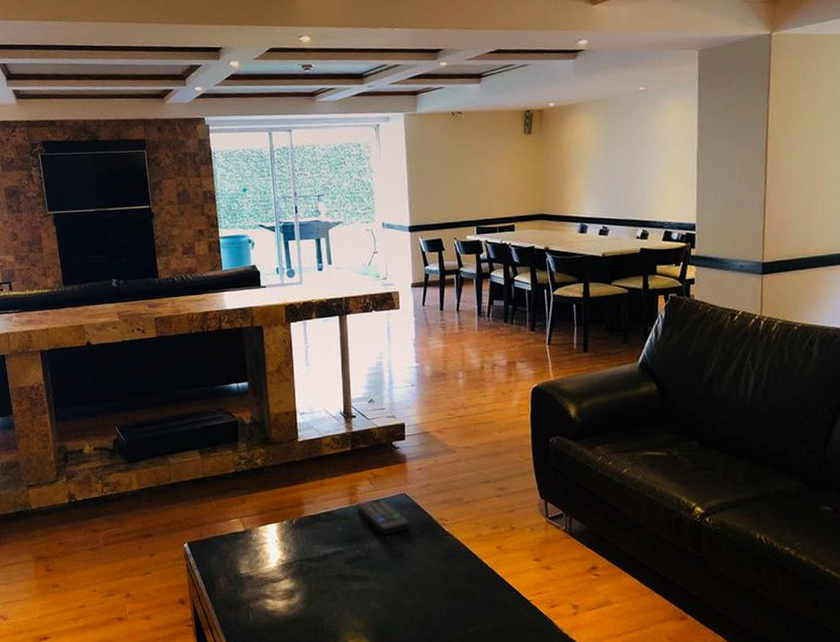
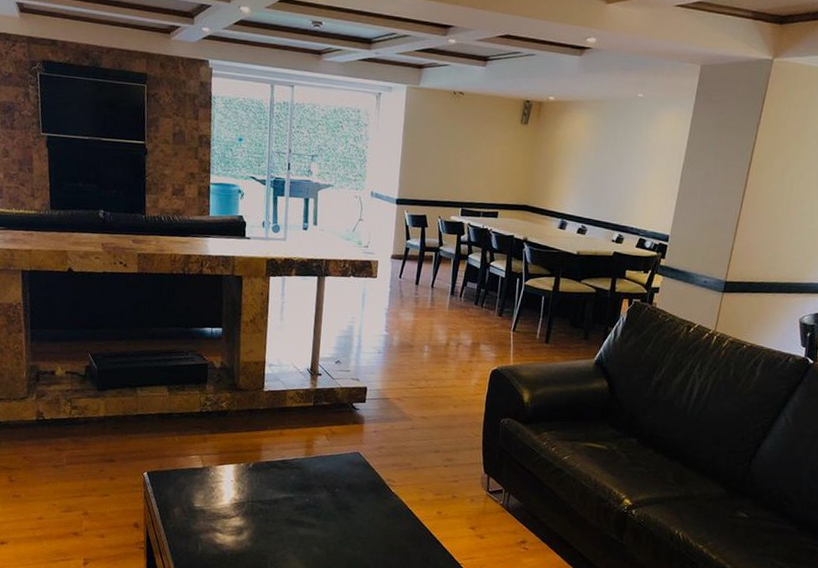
remote control: present [356,498,410,536] -> none [311,453,359,489]

